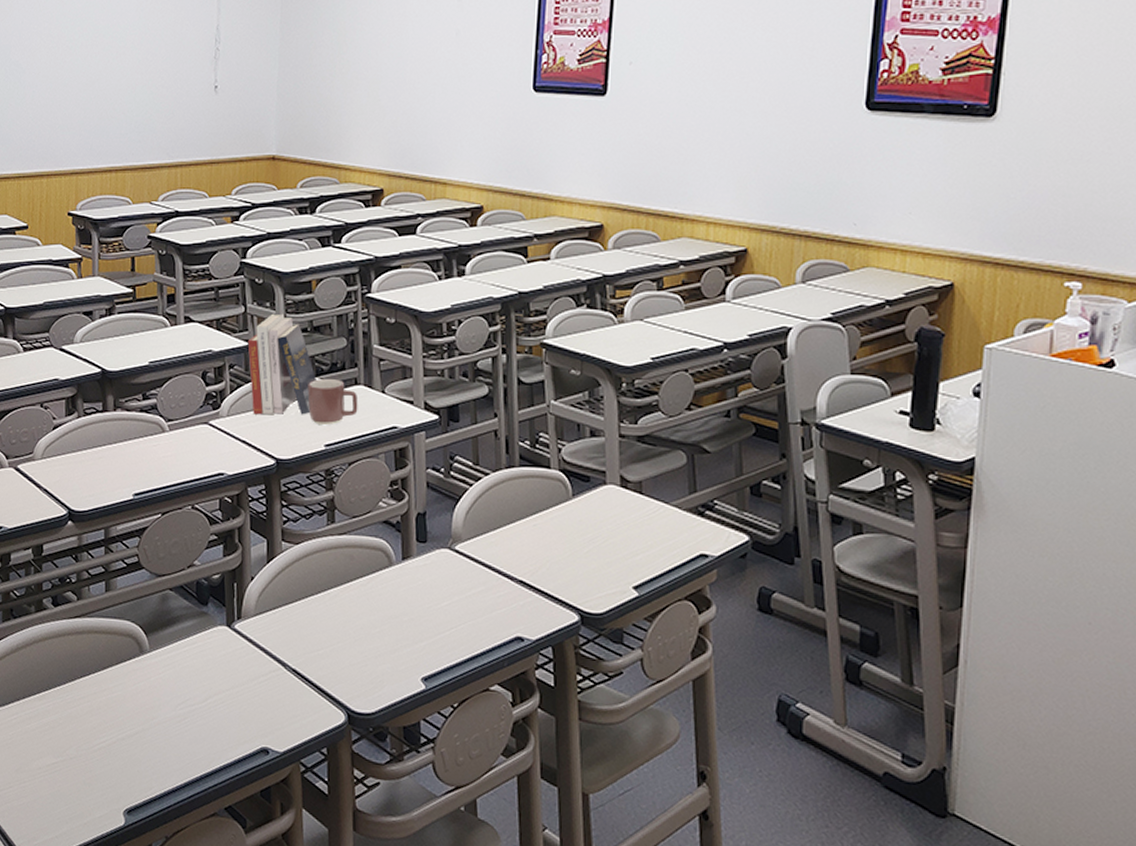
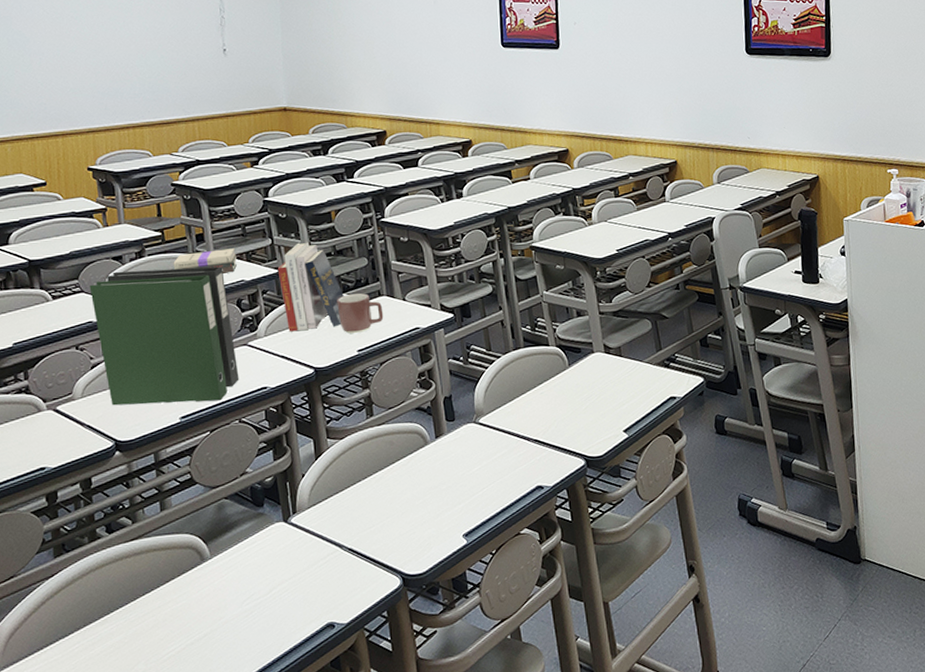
binder: none [58,328,197,482] -> present [89,266,240,406]
books: none [140,313,206,341] -> present [172,248,237,274]

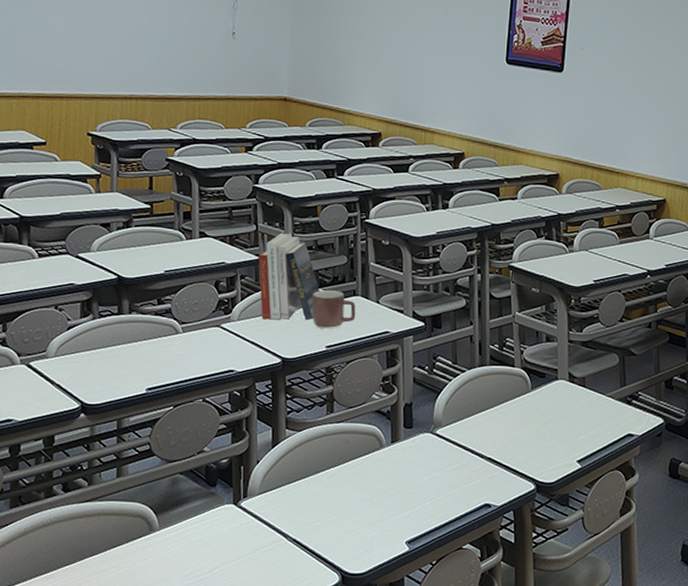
binder: present [89,266,240,406] -> none [75,238,209,378]
books: present [172,248,237,274] -> none [157,229,220,254]

